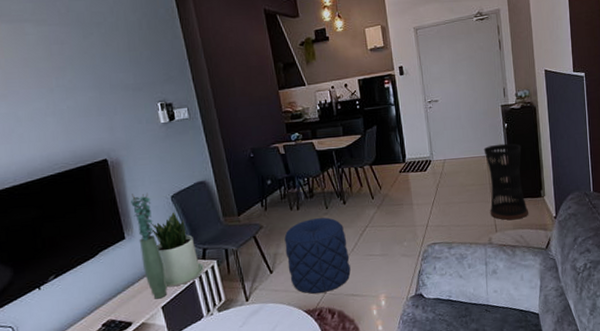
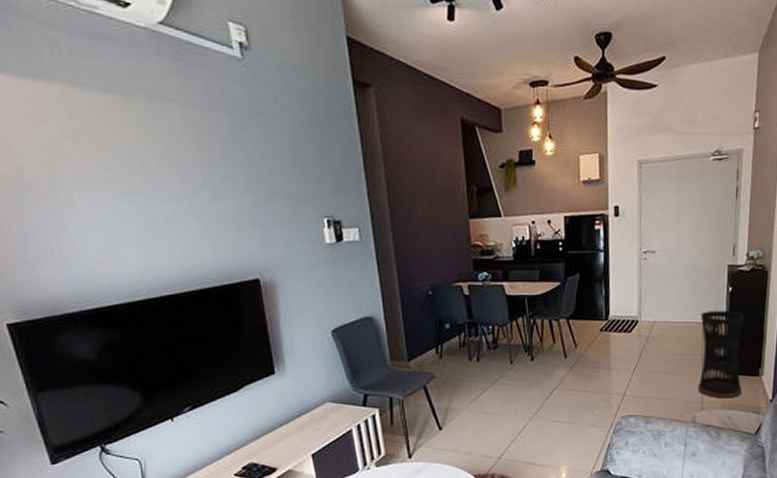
vase: present [131,192,167,299] -> none [284,323,320,445]
planter: present [151,212,204,287] -> none [306,348,363,434]
pouf: present [284,217,351,294] -> none [459,374,531,457]

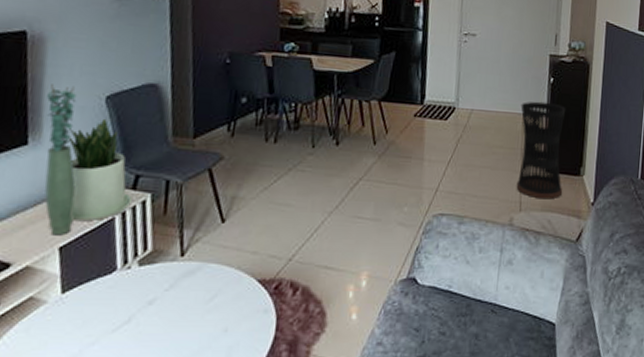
vase: none [284,323,320,445] -> present [44,84,77,236]
planter: none [306,348,363,434] -> present [68,118,132,222]

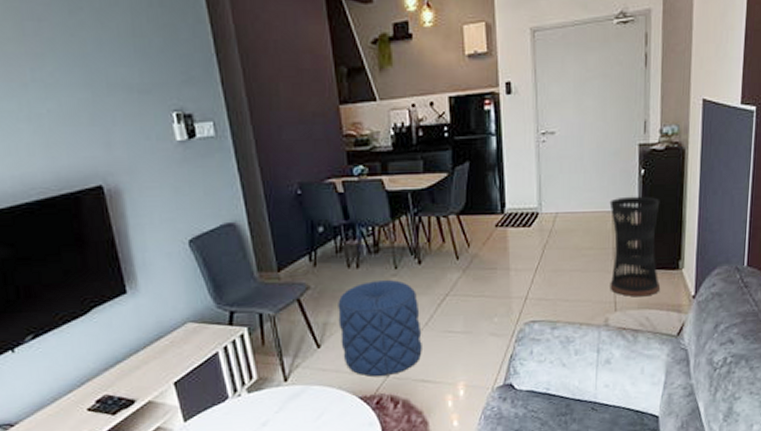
vase: present [44,84,77,236] -> none [135,233,182,373]
planter: present [68,118,132,222] -> none [161,261,230,359]
pouf: none [247,158,332,258] -> present [338,280,422,376]

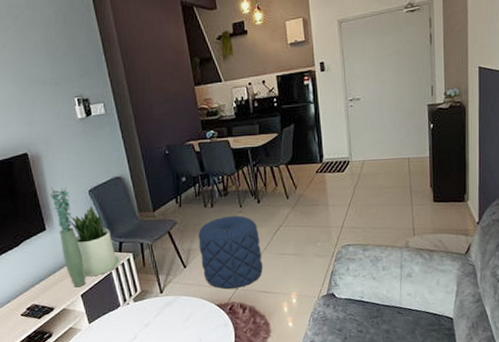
vase: none [135,233,182,373] -> present [51,186,86,288]
planter: none [161,261,230,359] -> present [70,206,120,277]
umbrella stand: present [609,196,661,297] -> none [406,145,450,224]

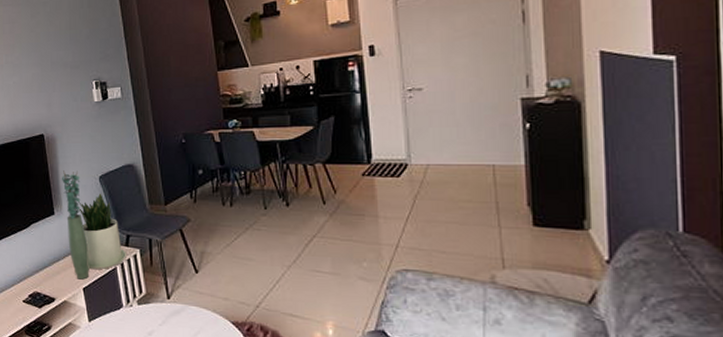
pouf: present [198,216,263,289] -> none [214,219,290,306]

